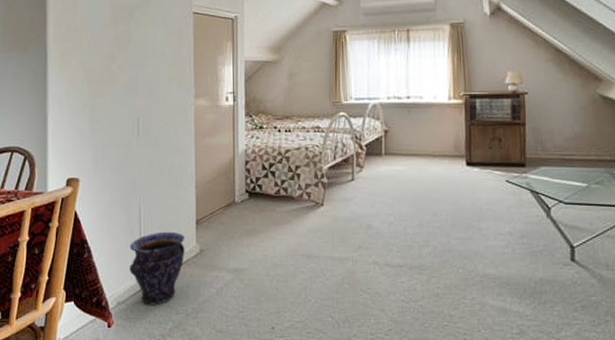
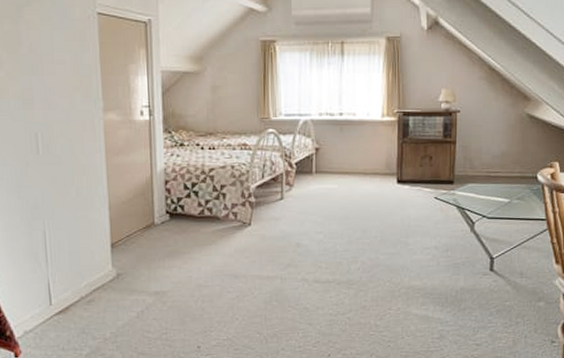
vase: present [129,231,185,305] -> none [34,256,100,332]

